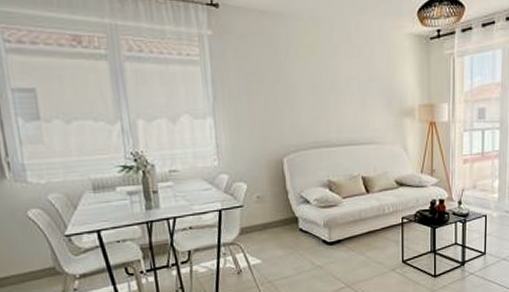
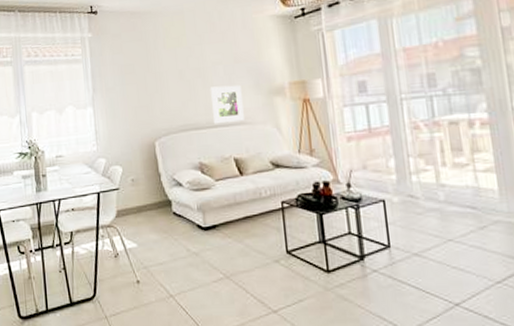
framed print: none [344,103,374,143] -> present [211,85,244,124]

